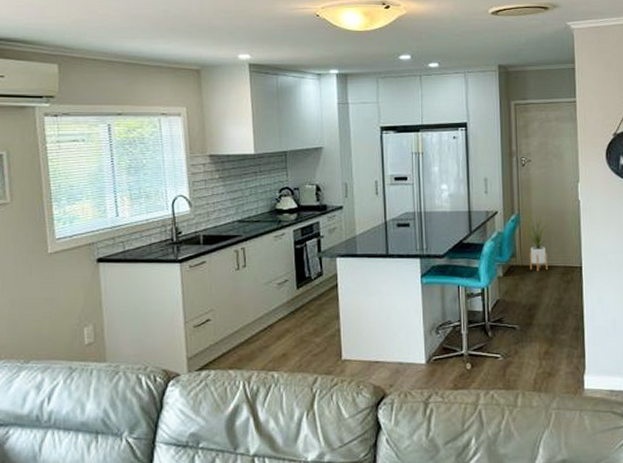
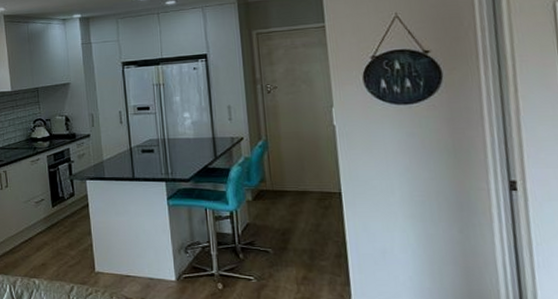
house plant: present [524,213,550,271] -> none [273,139,302,196]

